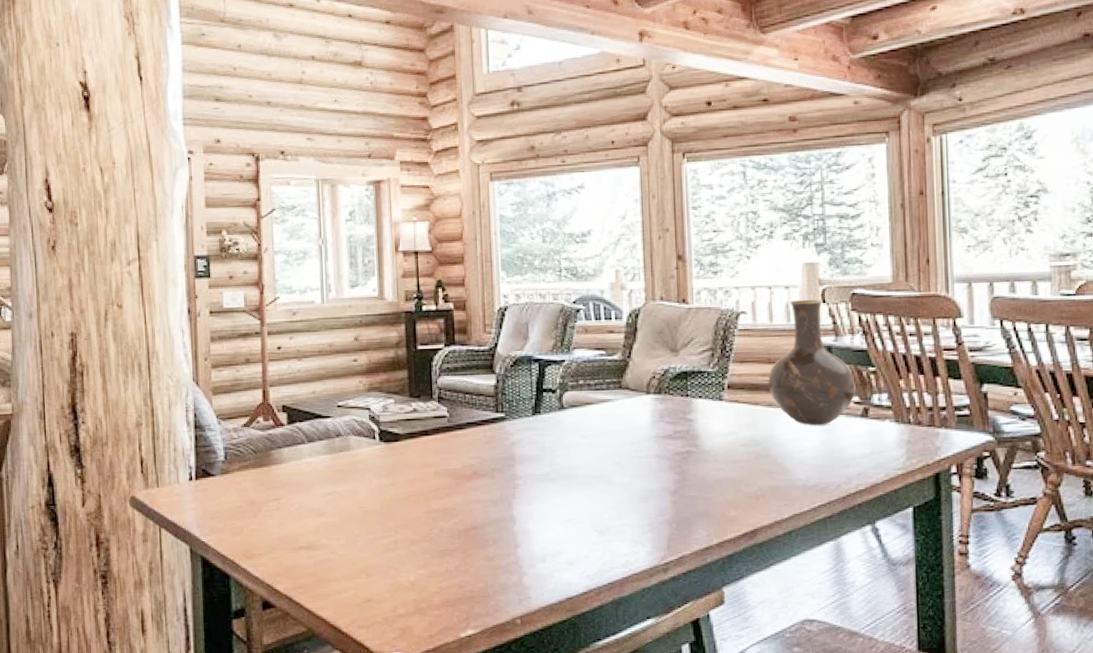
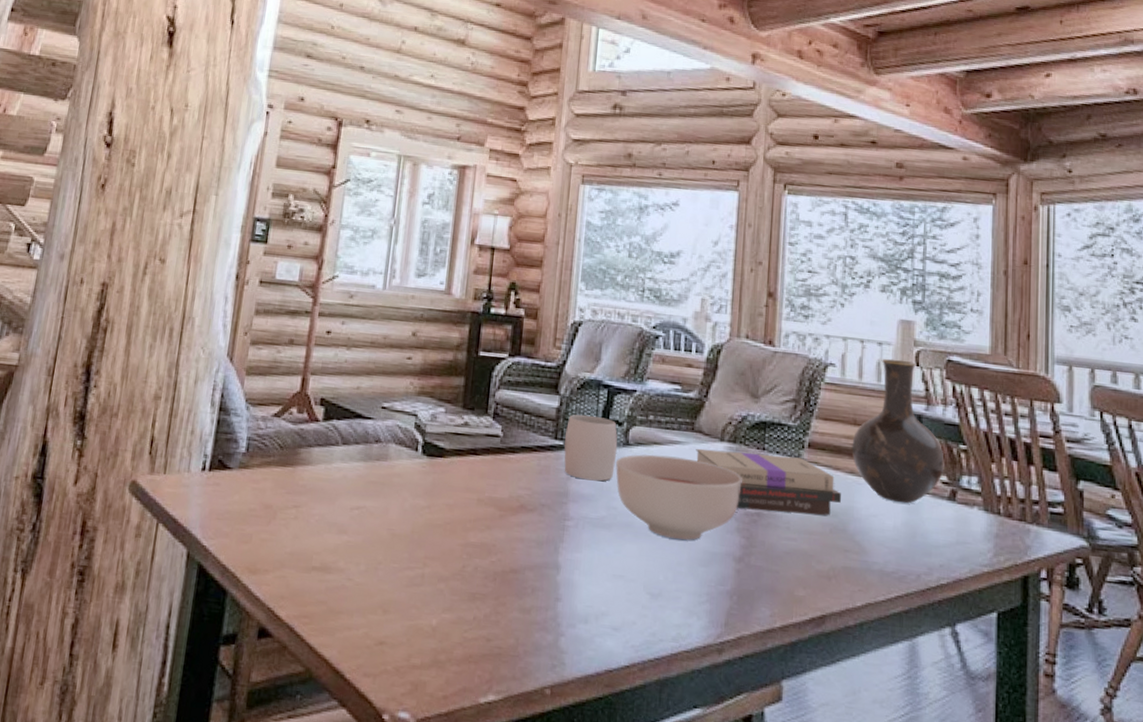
mug: none [504,387,554,444] -> present [564,414,618,481]
bowl: none [553,413,670,483] -> present [615,454,742,540]
books: none [625,399,762,449] -> present [696,448,841,516]

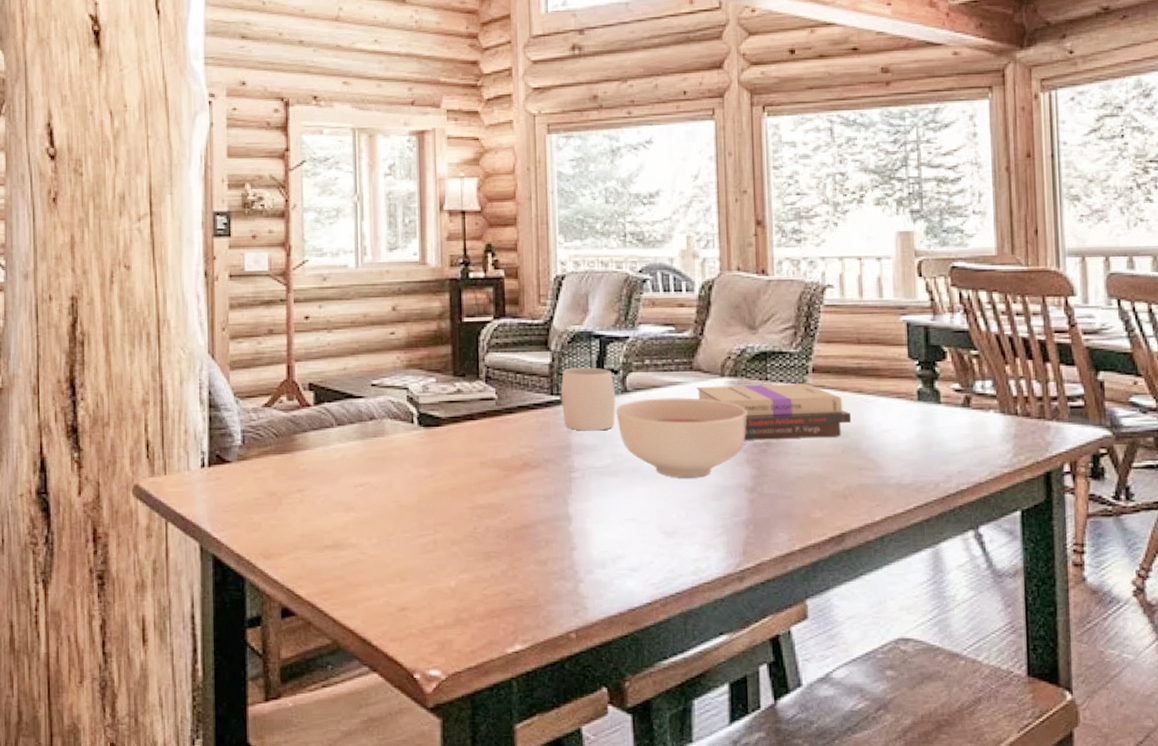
vase: present [851,358,945,503] -> none [857,272,956,415]

